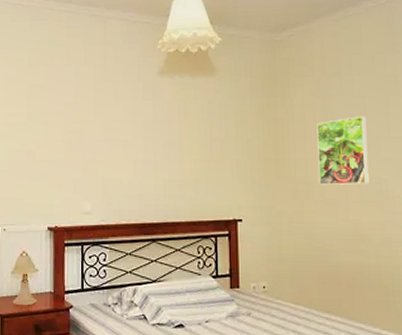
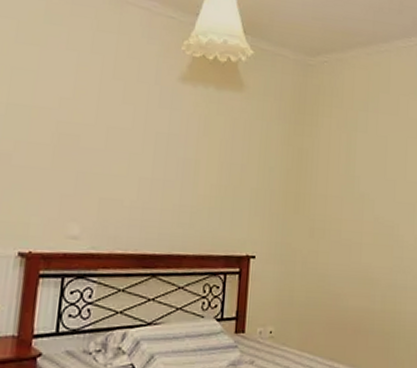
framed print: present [317,116,369,185] -> none [335,156,386,227]

